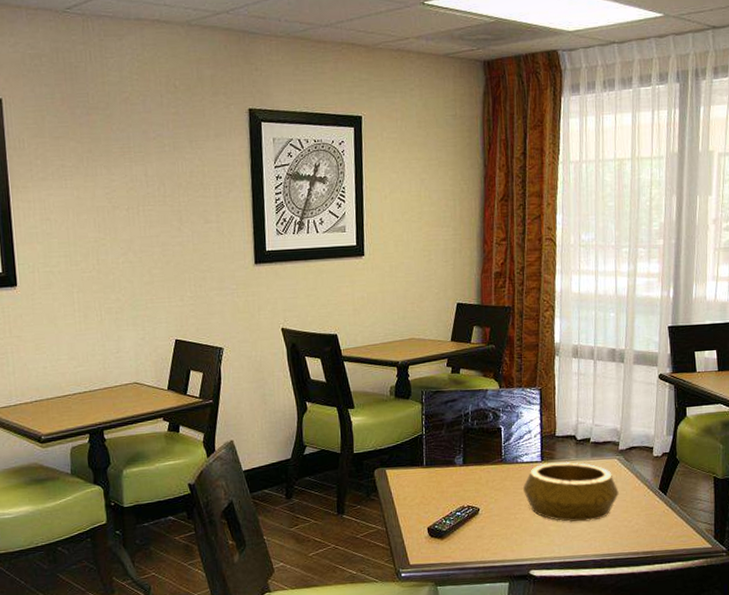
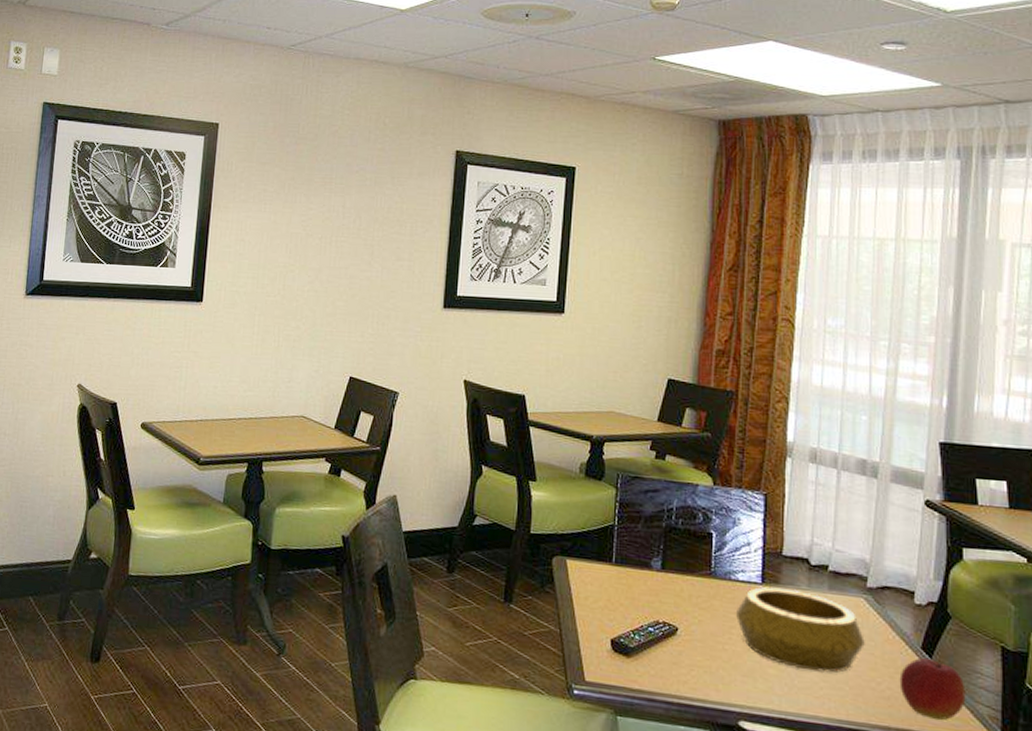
apple: none [644,495,690,540] -> present [899,657,966,720]

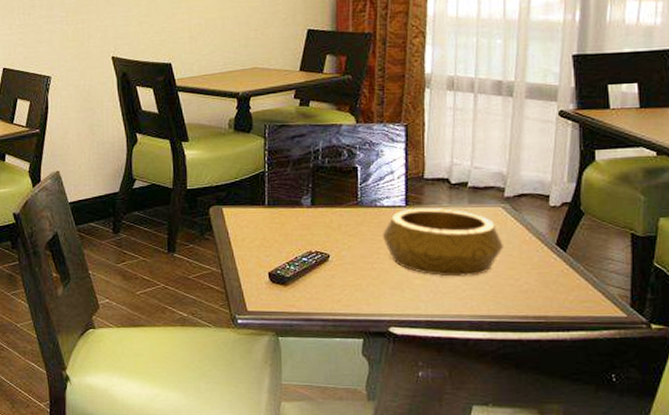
apple: present [899,657,966,720] -> none [536,252,598,304]

